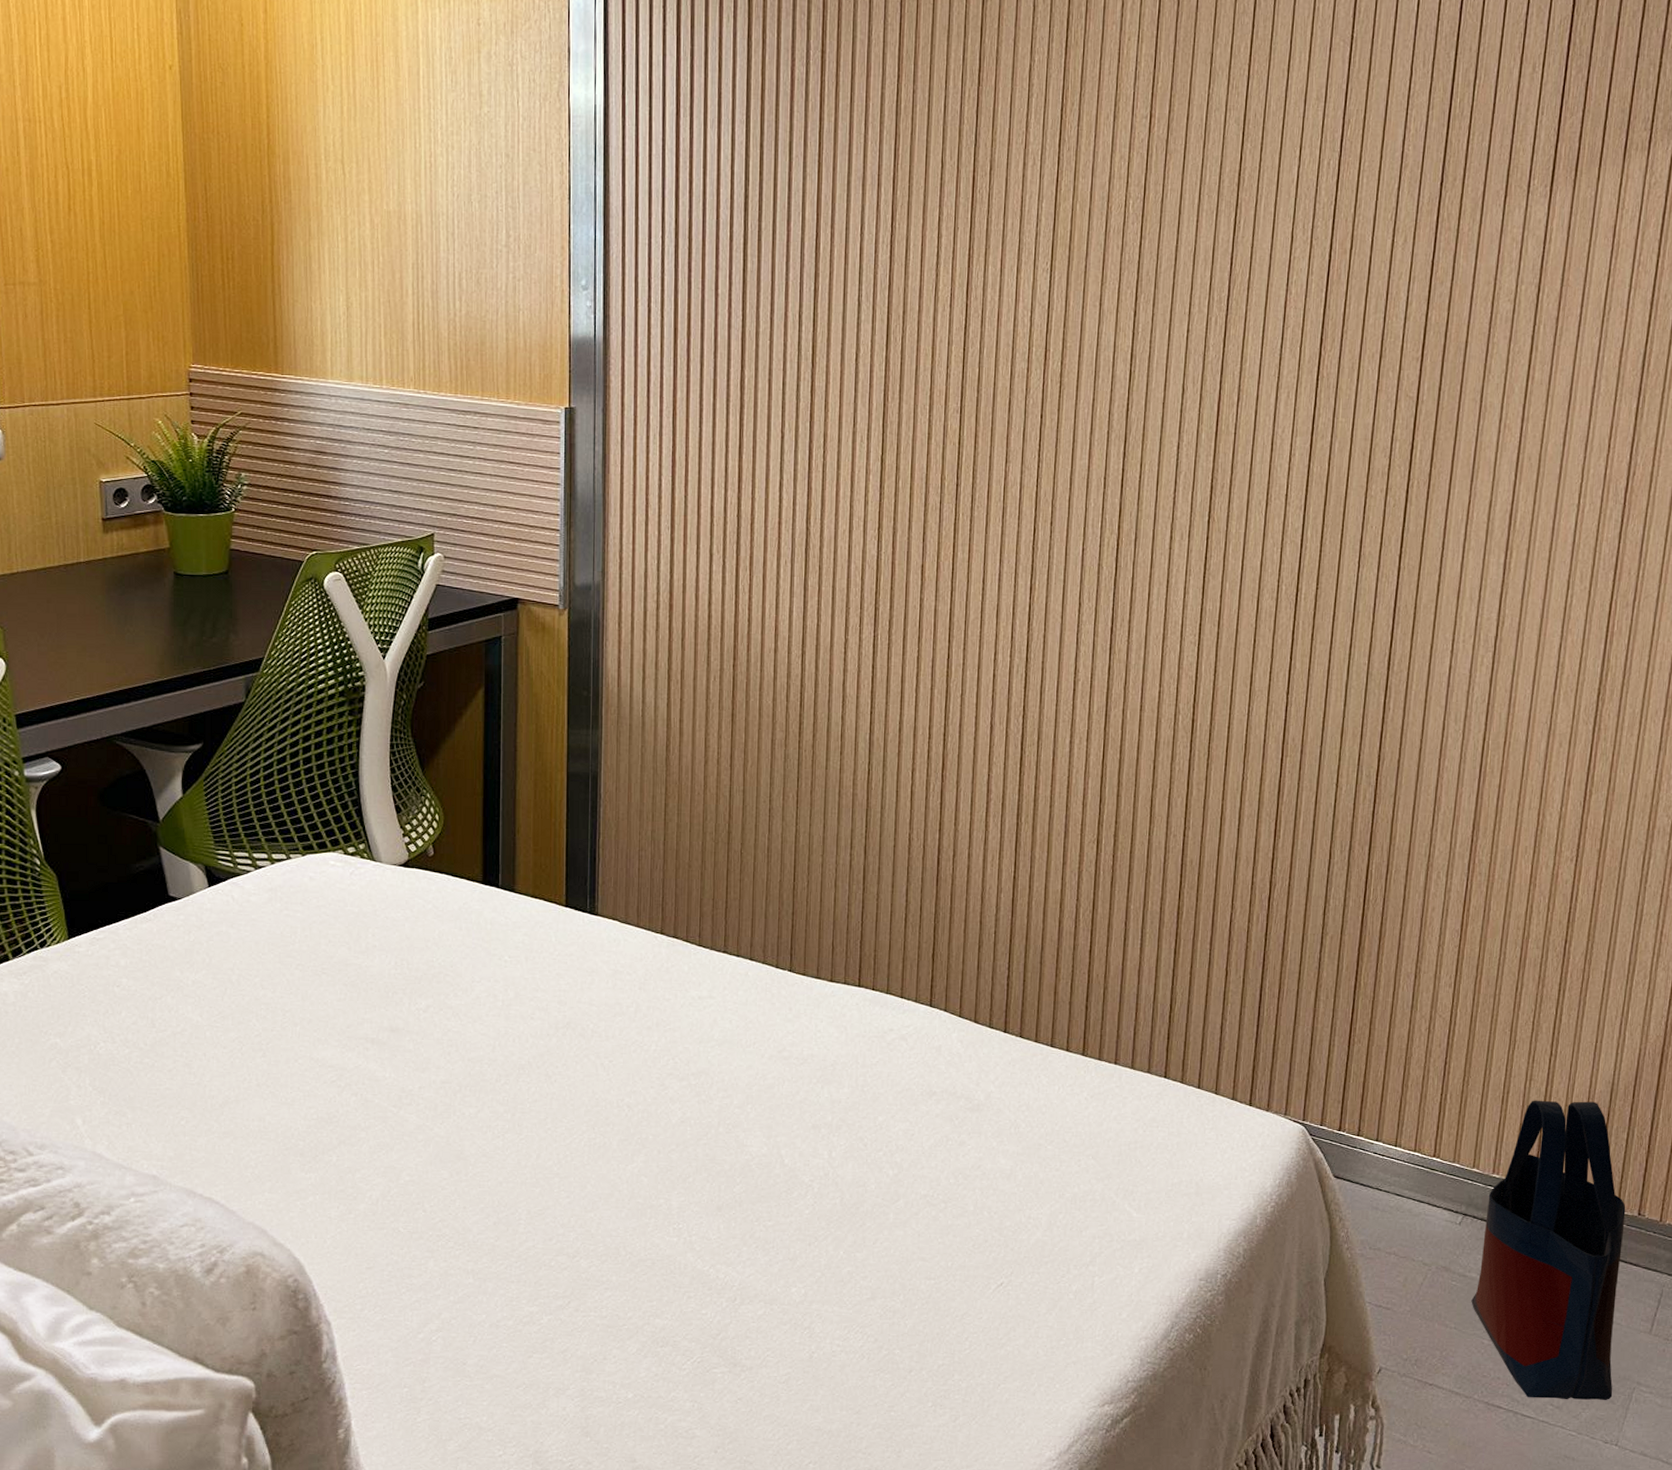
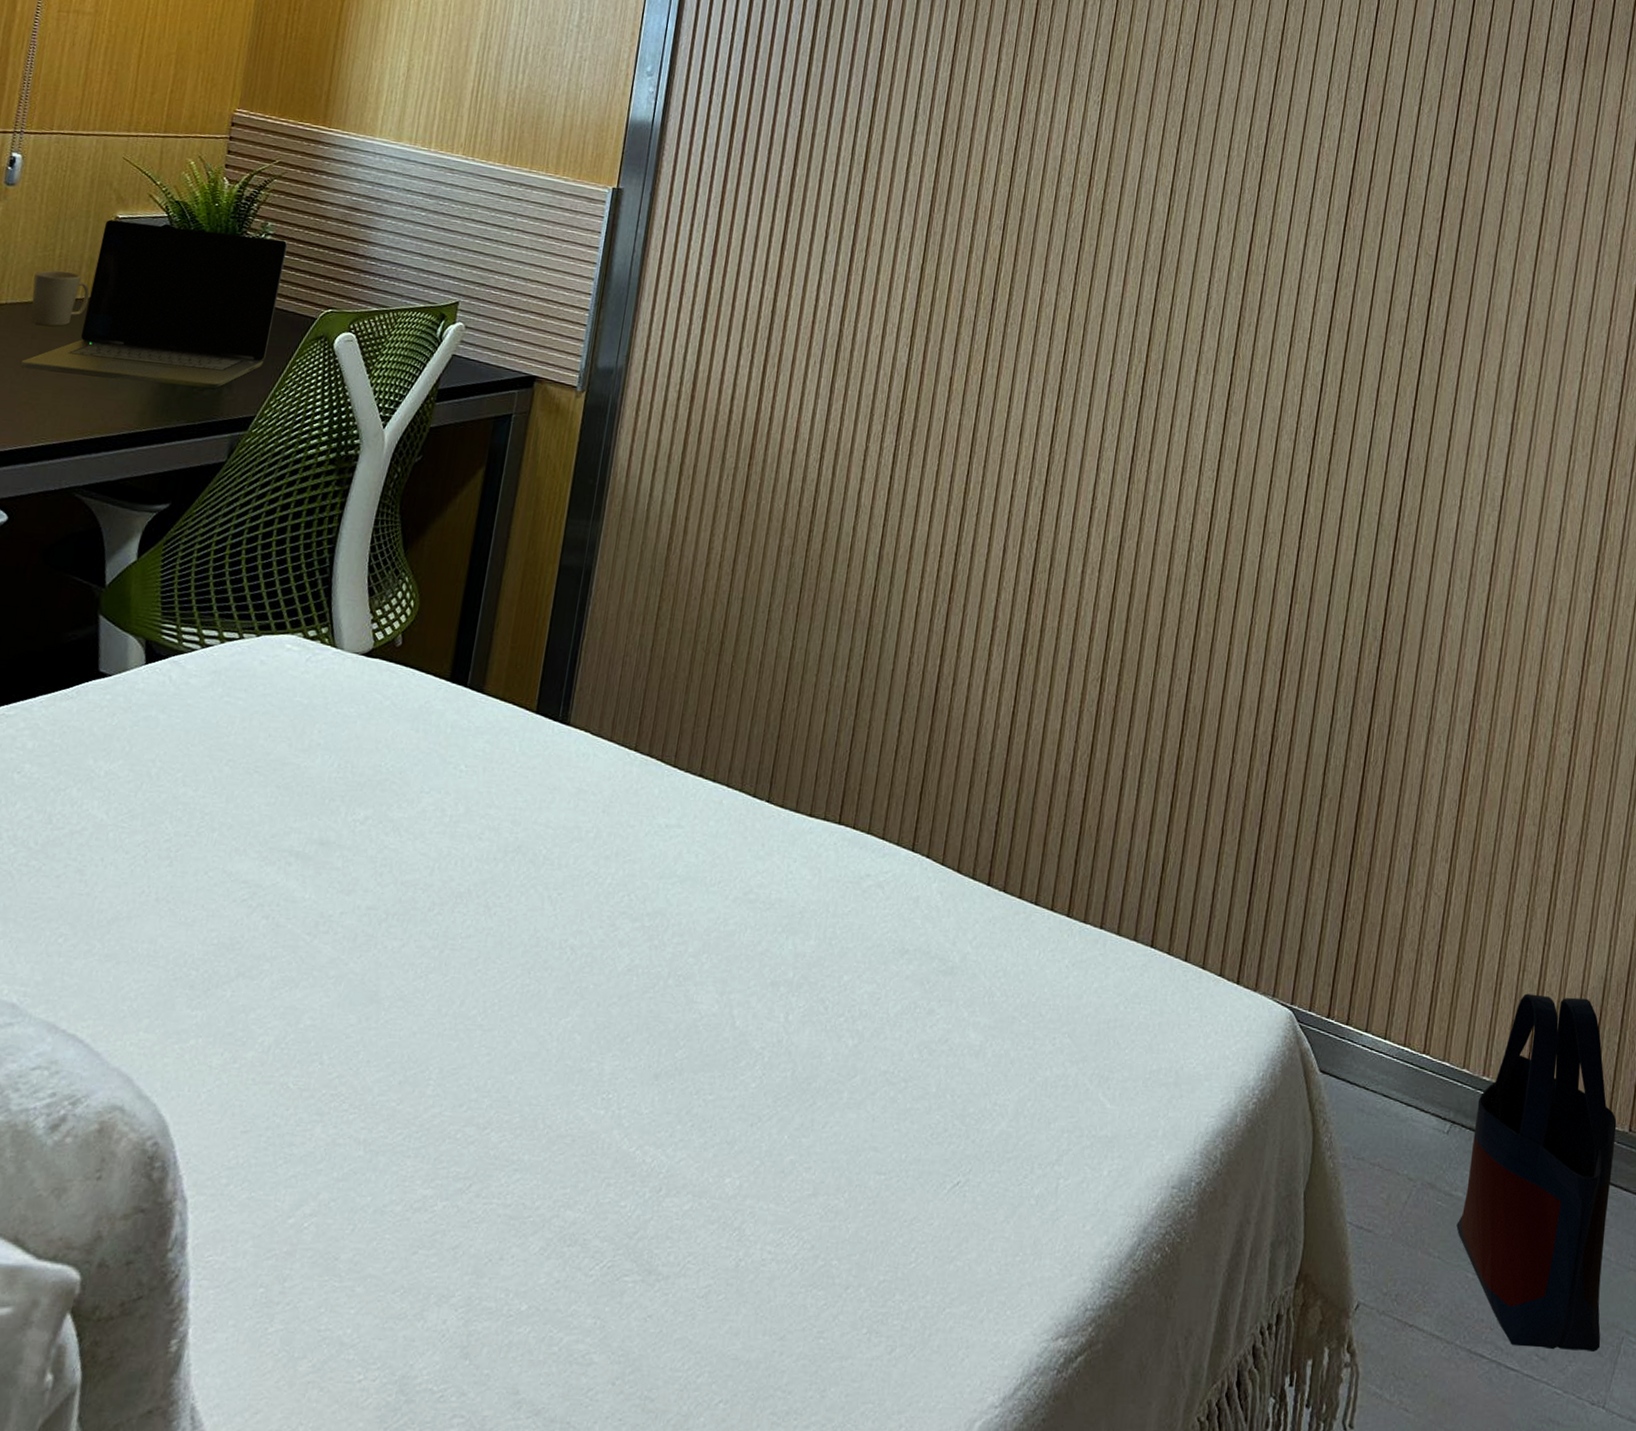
mug: none [36,537,92,590] -> present [30,270,90,327]
laptop: none [42,484,264,635] -> present [20,219,288,389]

